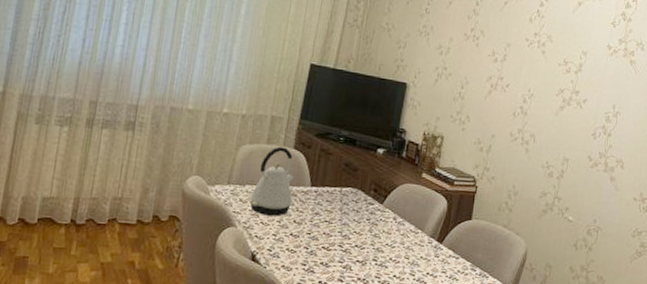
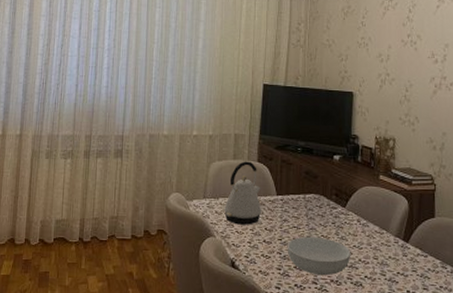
serving bowl: none [315,231,383,274] -> present [287,236,351,276]

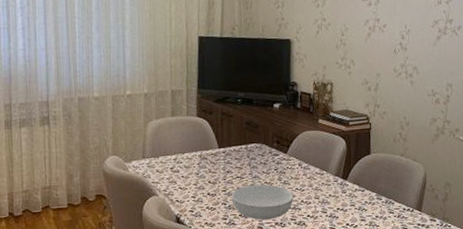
kettle: present [224,161,262,225] -> none [165,117,205,181]

